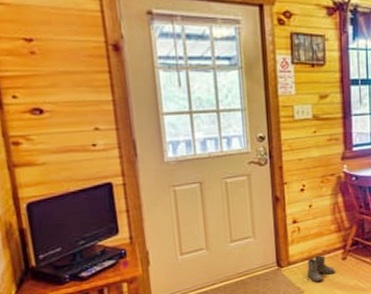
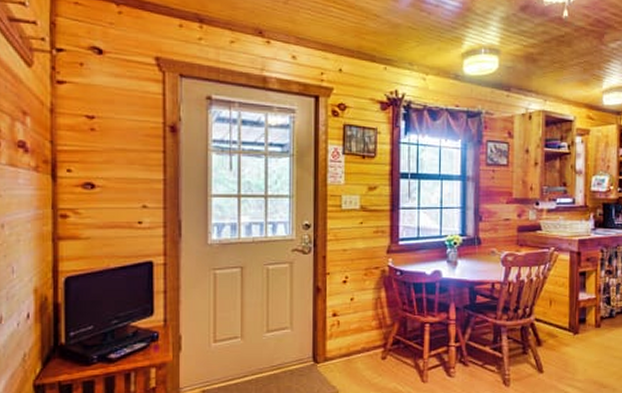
boots: present [307,255,335,283] -> none [344,352,374,383]

